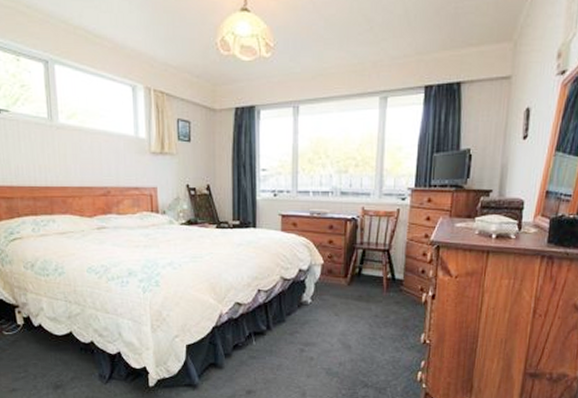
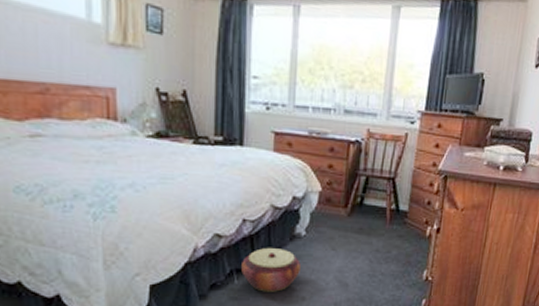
woven basket: none [258,314,308,352] -> present [241,248,301,292]

